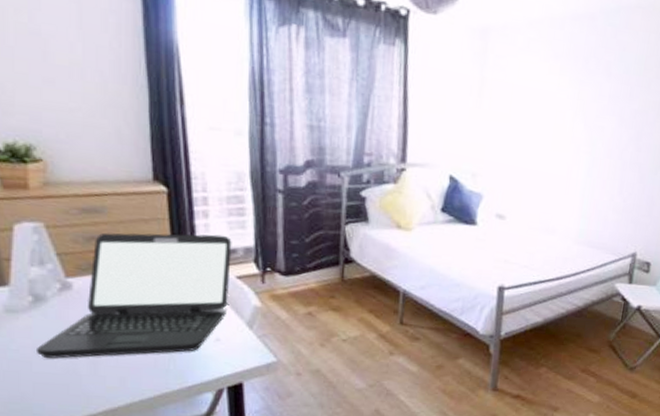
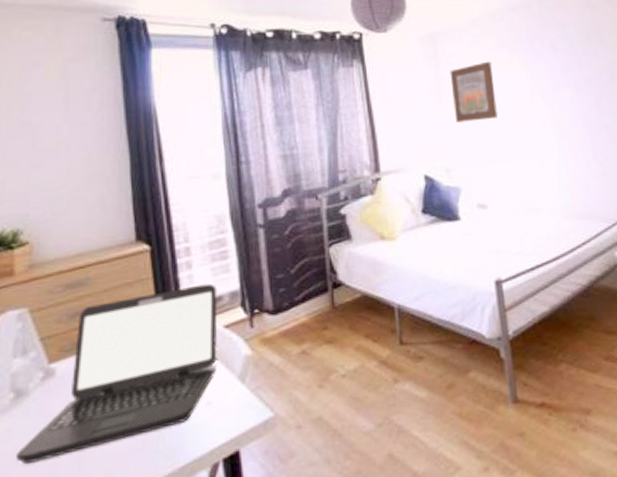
wall art: none [491,70,540,133] -> present [450,61,498,123]

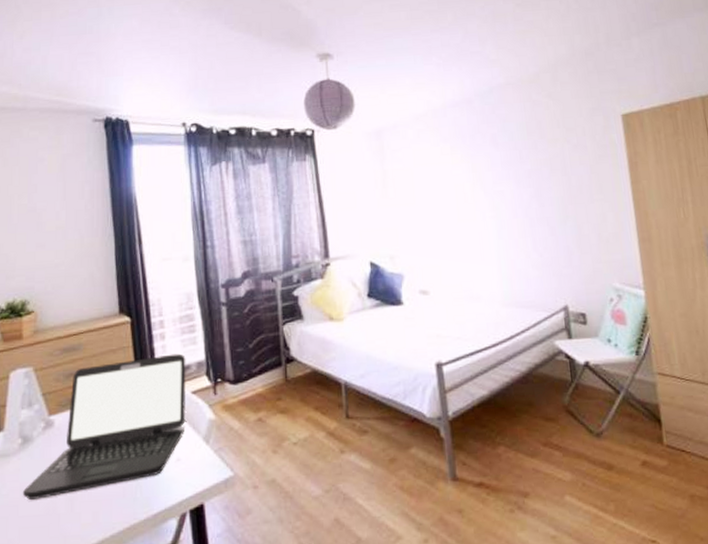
wall art: present [450,61,498,123] -> none [394,155,440,213]

